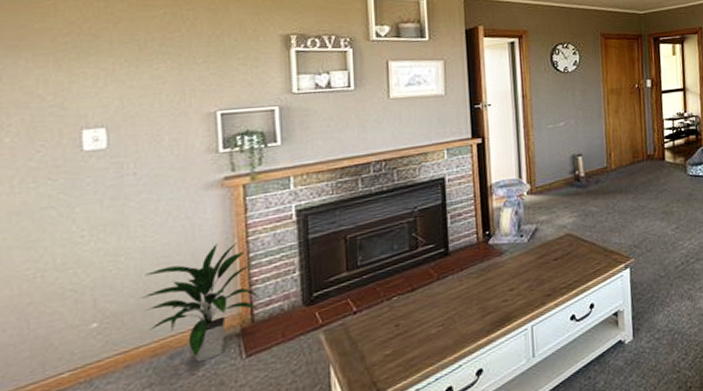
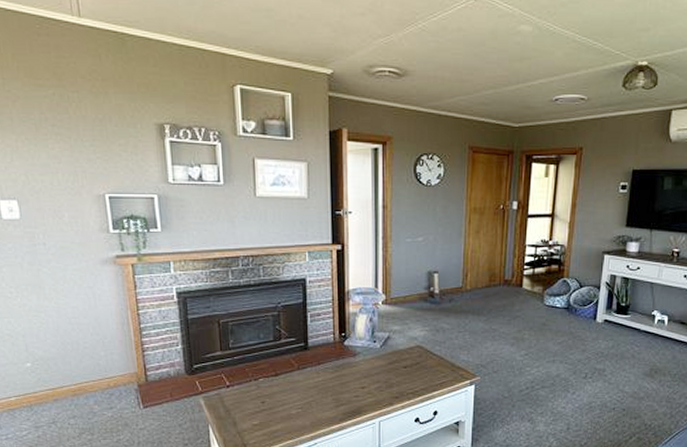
indoor plant: present [141,242,257,363] -> none [60,312,149,406]

